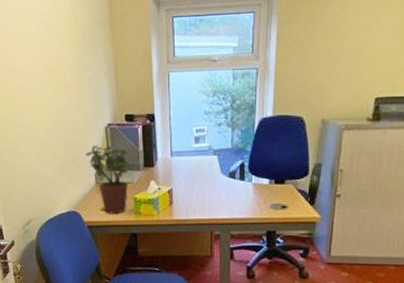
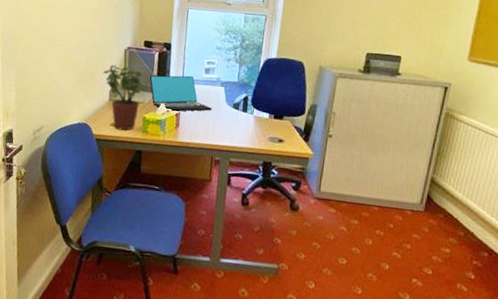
laptop: none [135,147,206,189] -> present [149,75,212,112]

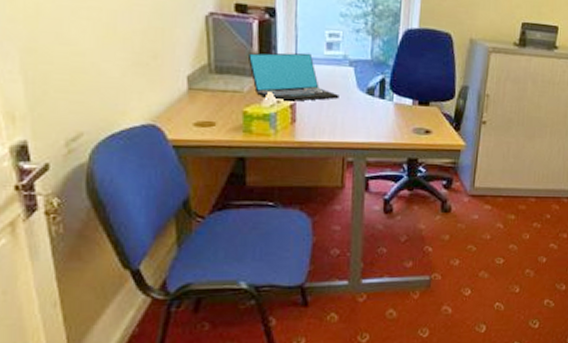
potted plant: present [103,64,144,131] -> none [174,38,239,132]

